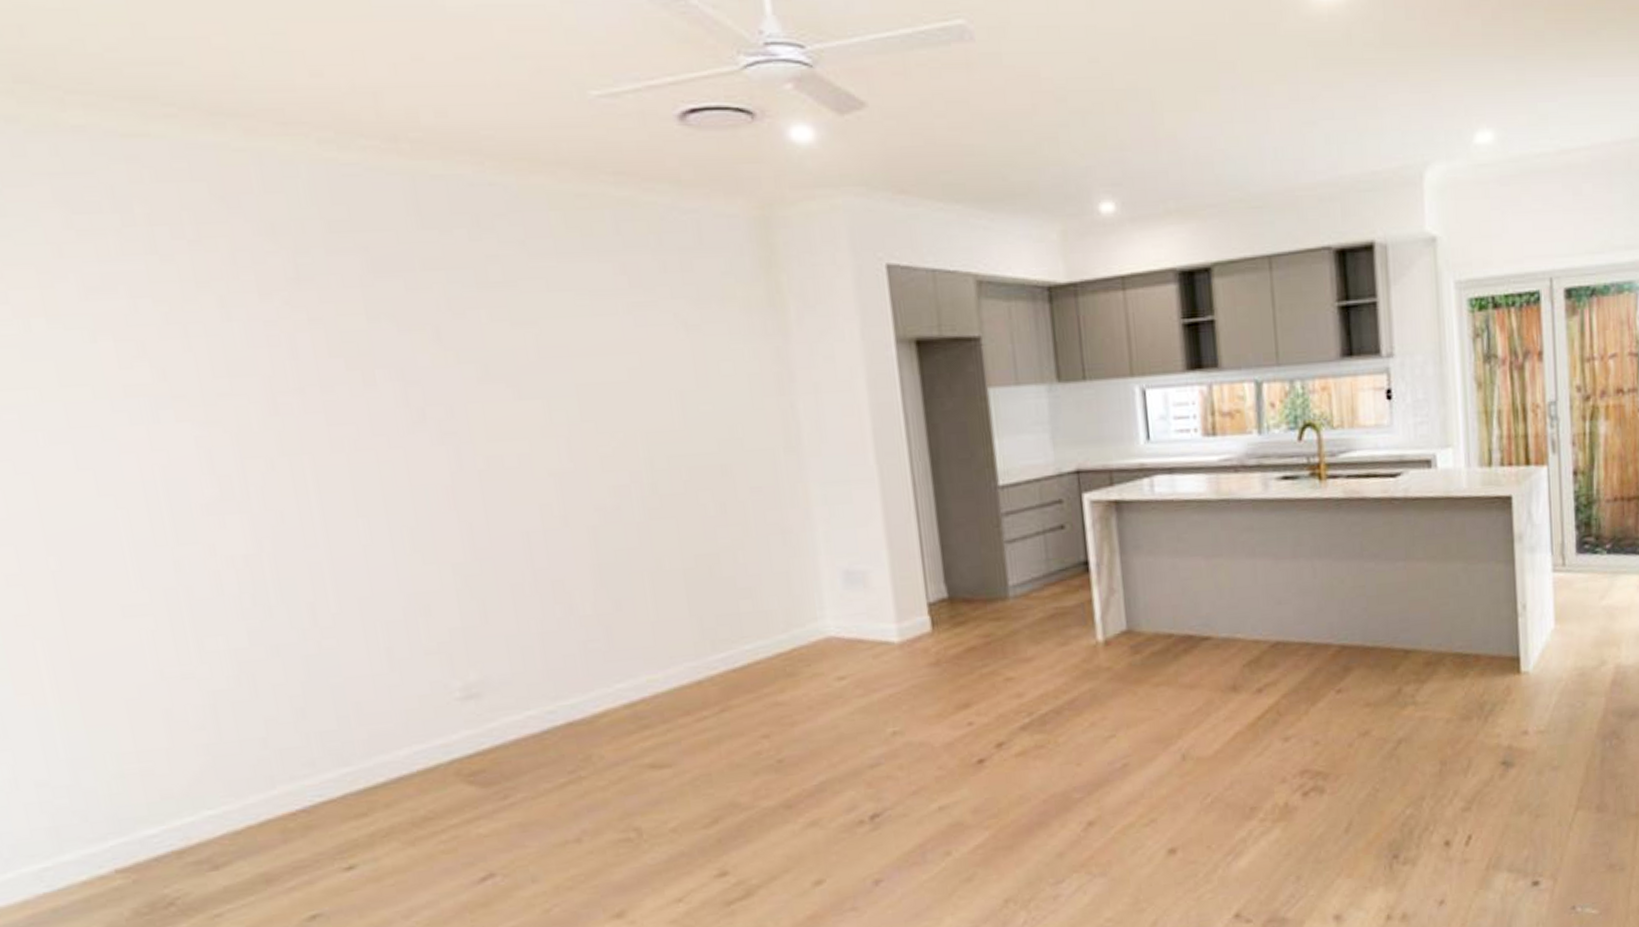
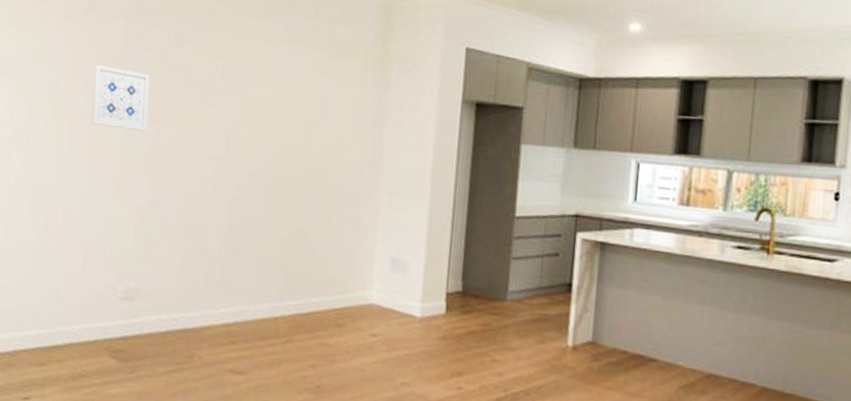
wall art: none [328,362,439,454] -> present [91,65,150,131]

